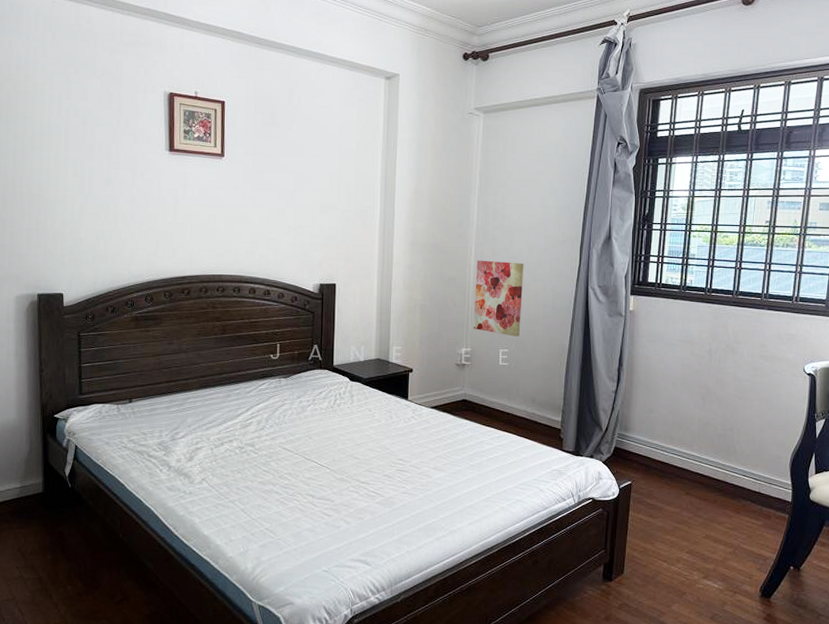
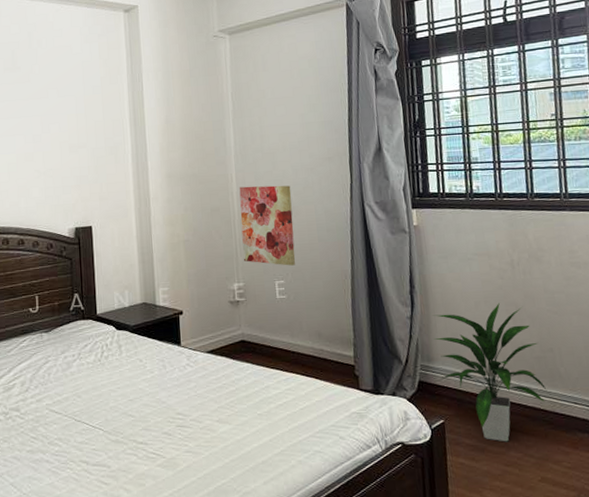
indoor plant: none [632,385,722,504] -> present [433,302,548,442]

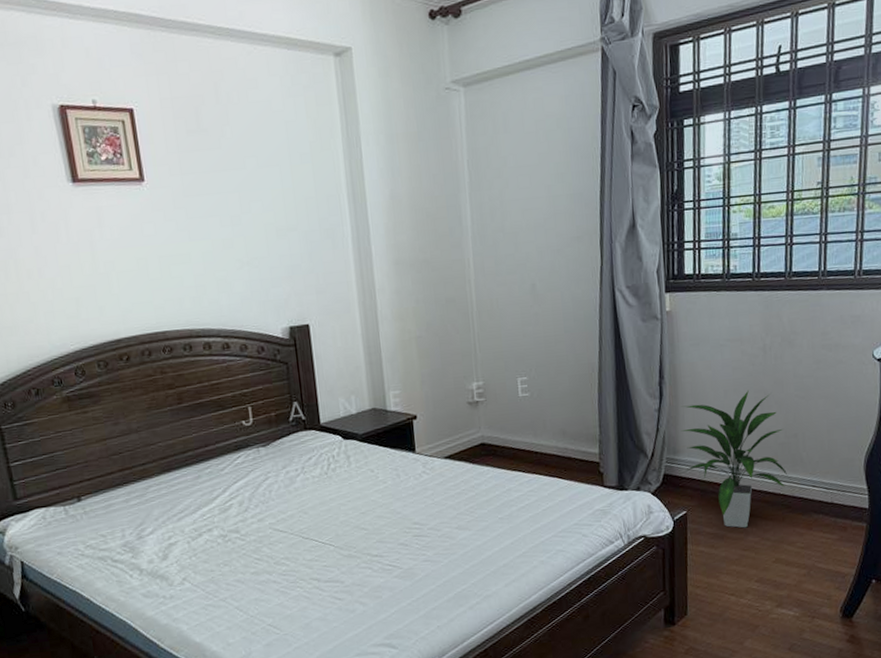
wall art: present [239,185,295,266] -> none [477,270,540,361]

